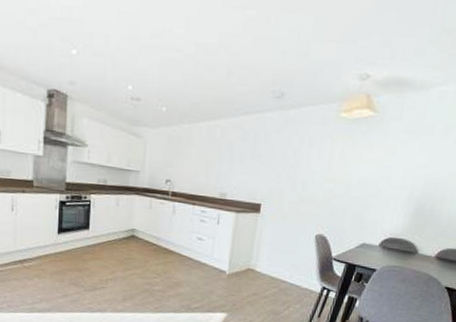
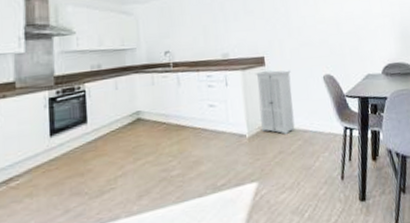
storage cabinet: none [242,217,284,281] -> present [254,70,295,136]

